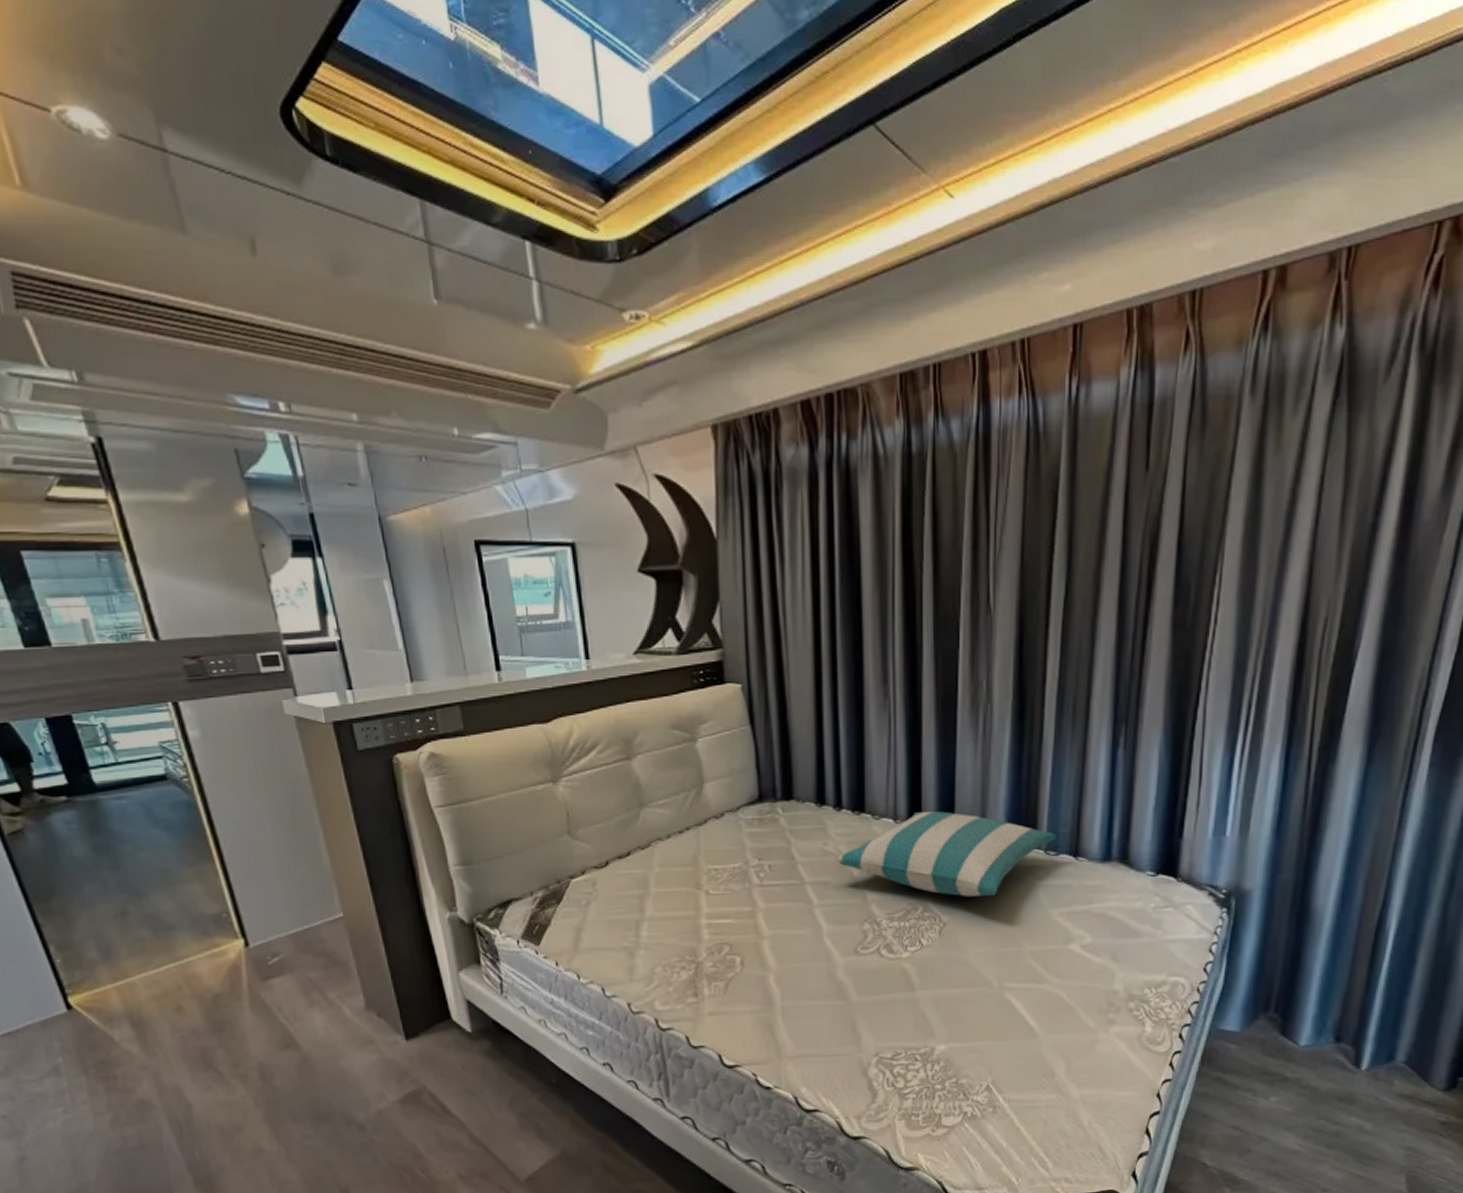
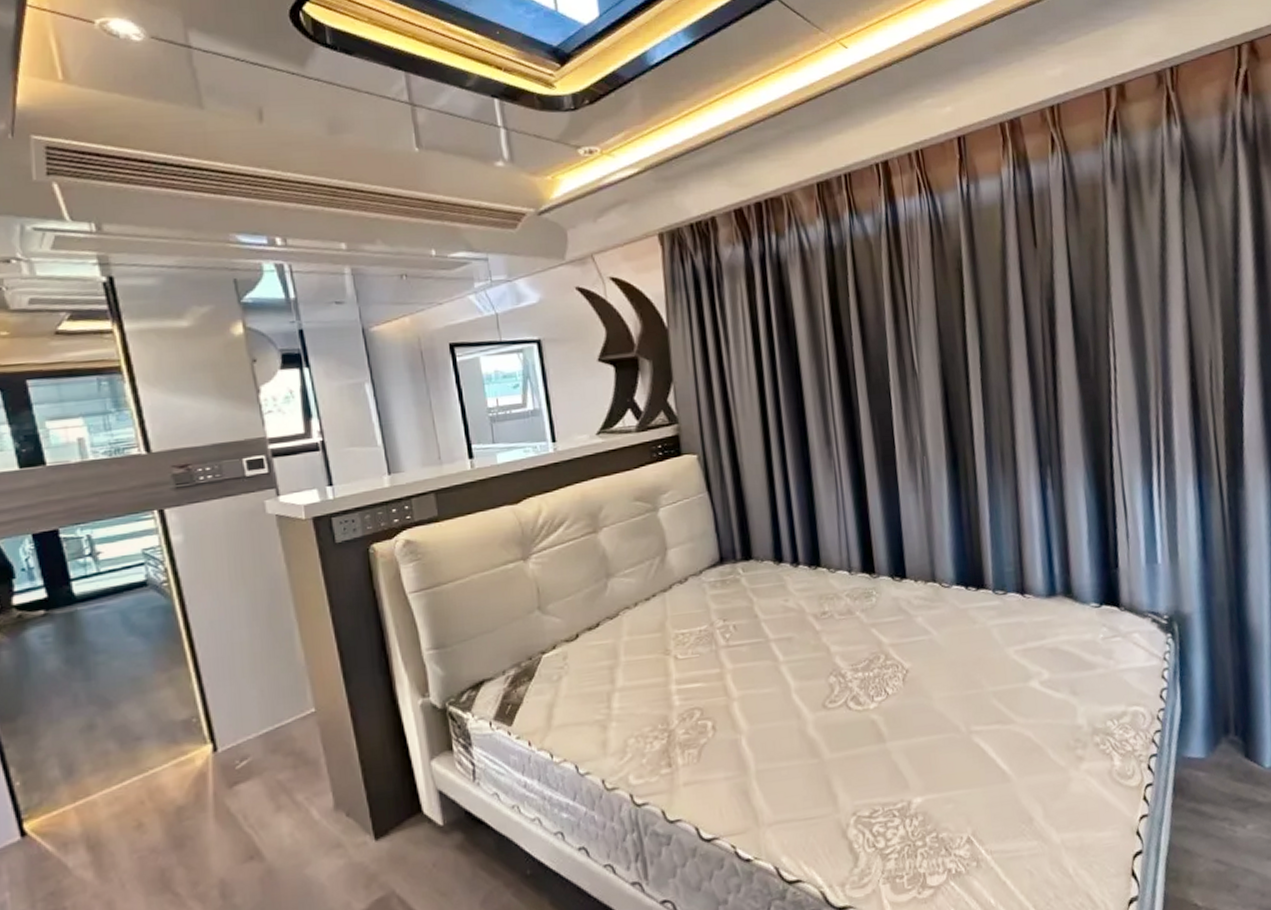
pillow: present [836,811,1057,897] -> none [797,560,1003,642]

